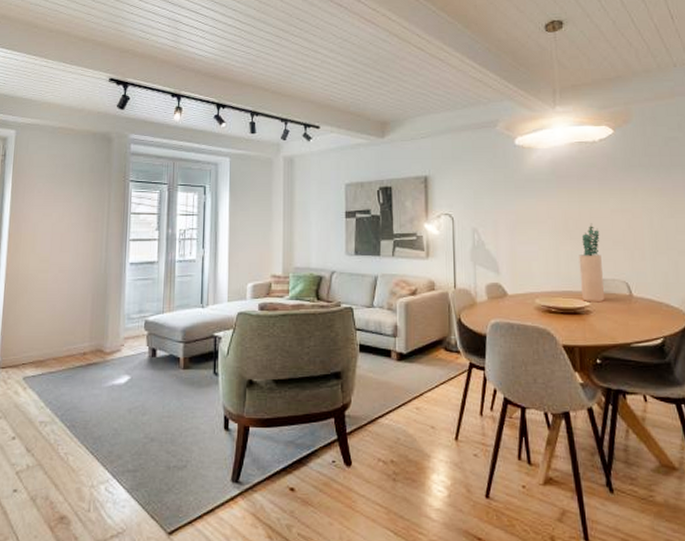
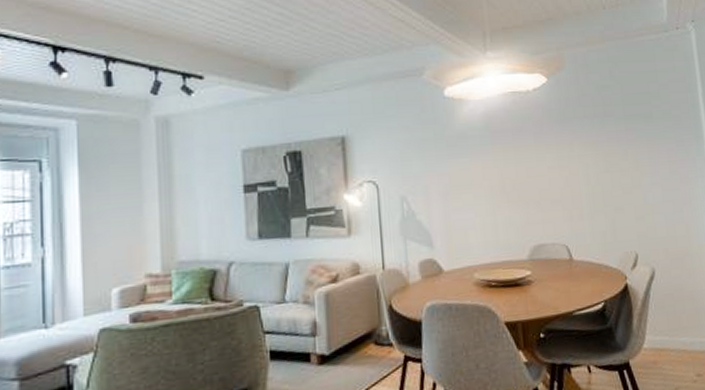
vase: present [578,223,605,303] -> none [517,183,546,272]

